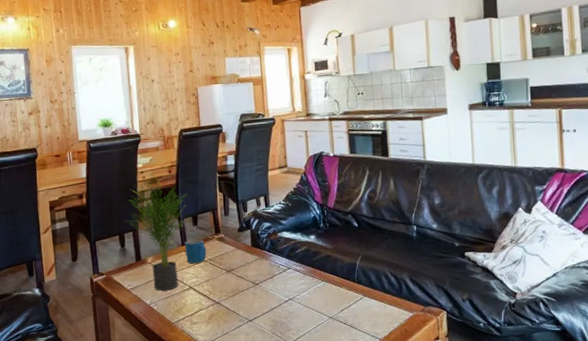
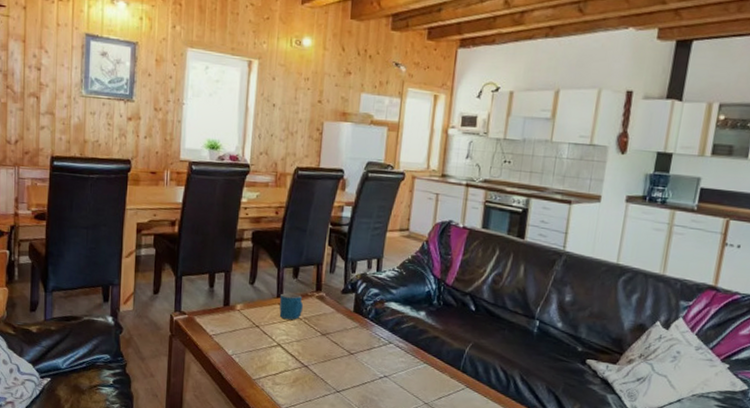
potted plant: present [127,173,187,291] -> none [220,211,291,344]

